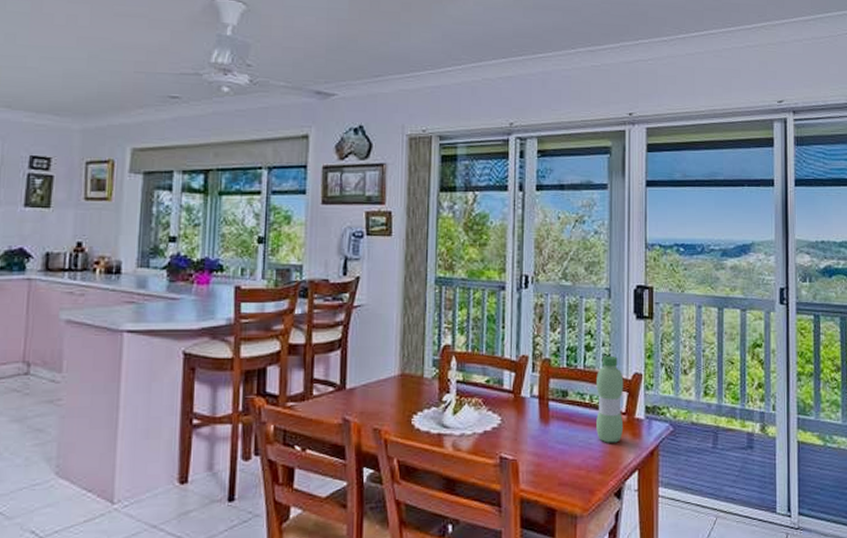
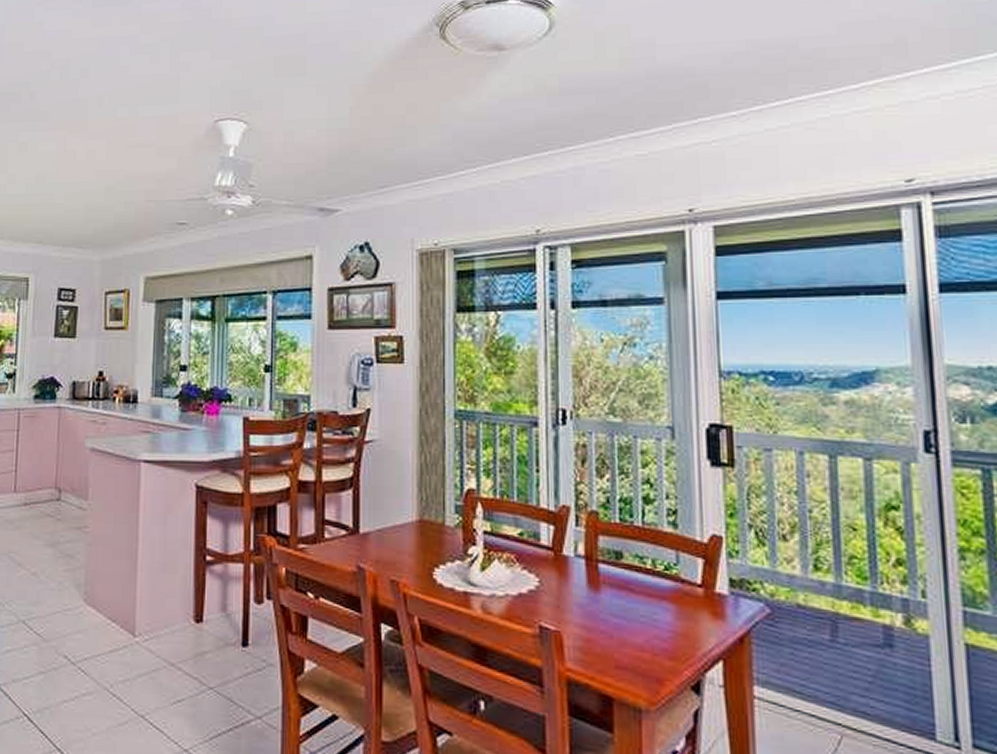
water bottle: present [596,355,624,443] -> none [660,510,700,622]

